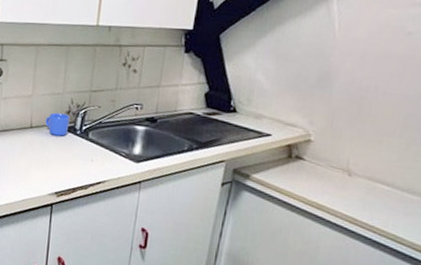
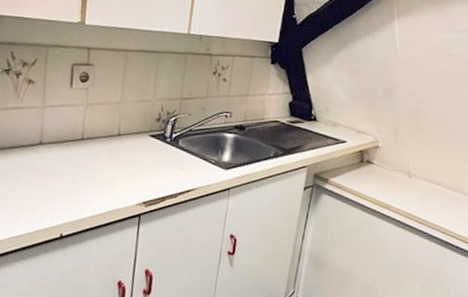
cup: present [45,112,70,136] -> none [134,119,160,144]

